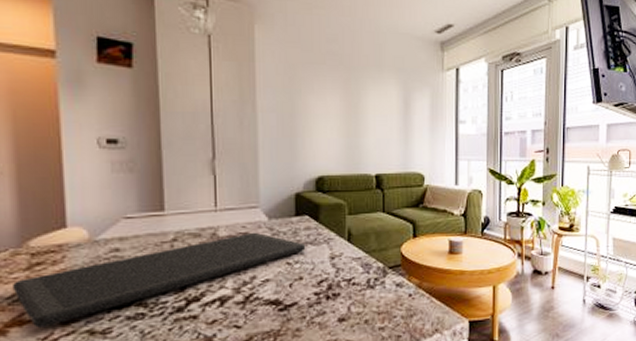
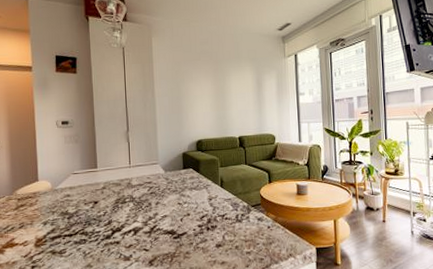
cutting board: present [11,232,306,328] -> none [7,181,191,249]

